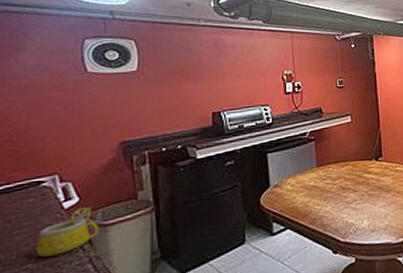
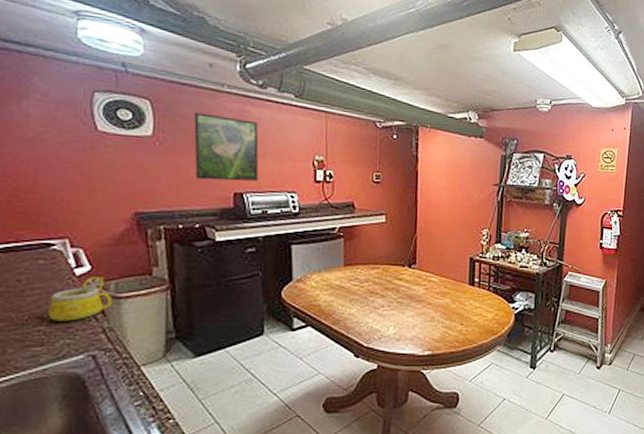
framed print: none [174,45,234,104] -> present [194,112,259,181]

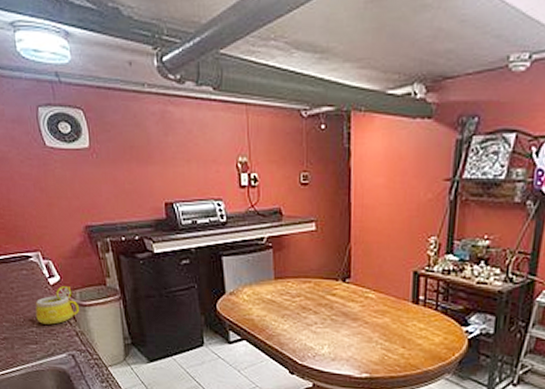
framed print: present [194,112,259,181] -> none [122,118,185,191]

